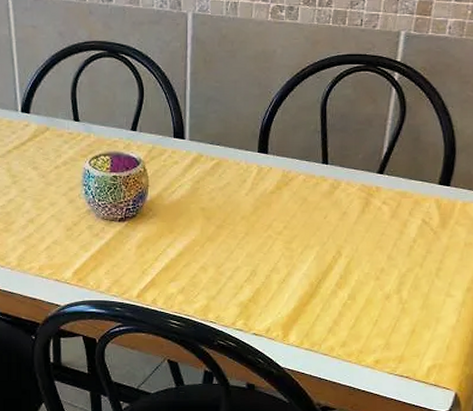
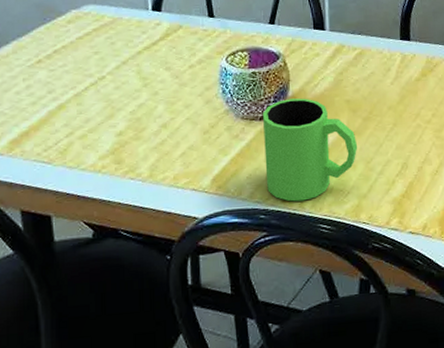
mug: none [121,203,210,298] -> present [262,98,358,202]

